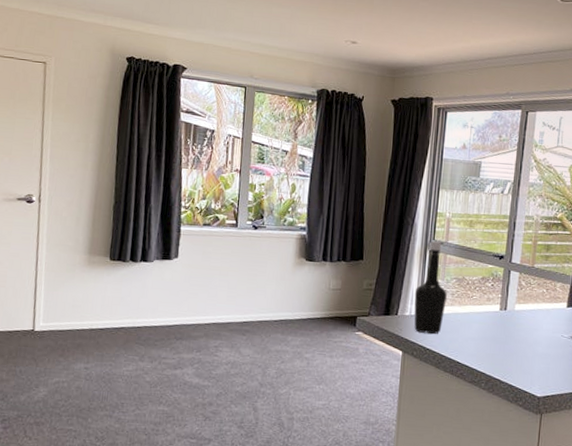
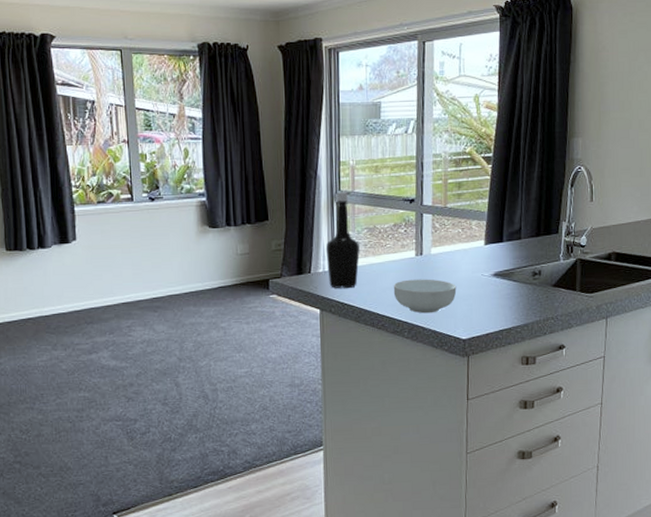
cereal bowl: none [475,332,536,368] -> present [393,279,457,314]

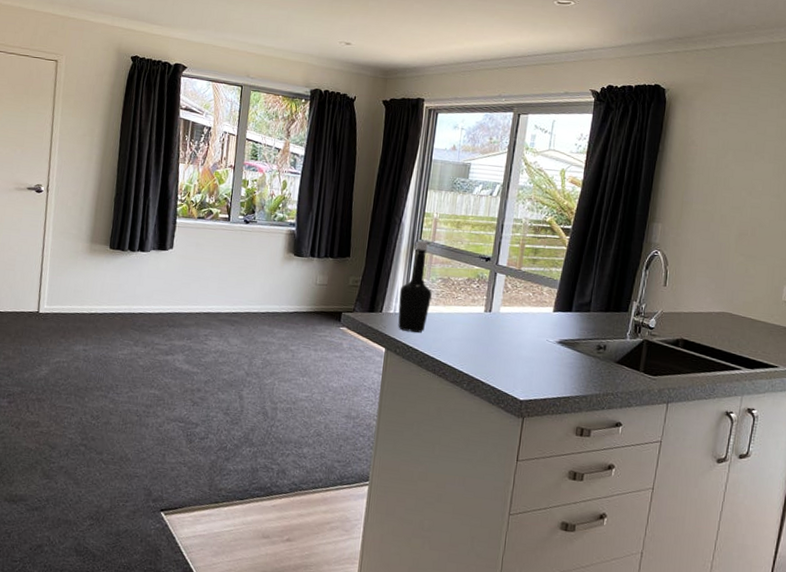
cereal bowl: present [393,279,457,314] -> none [458,333,521,370]

